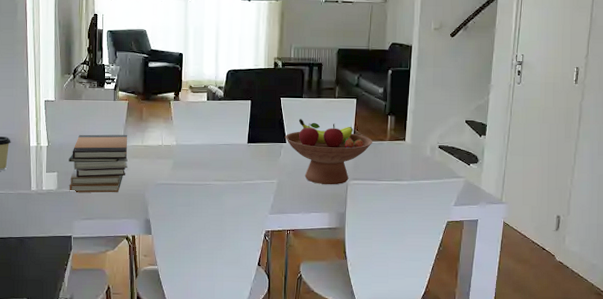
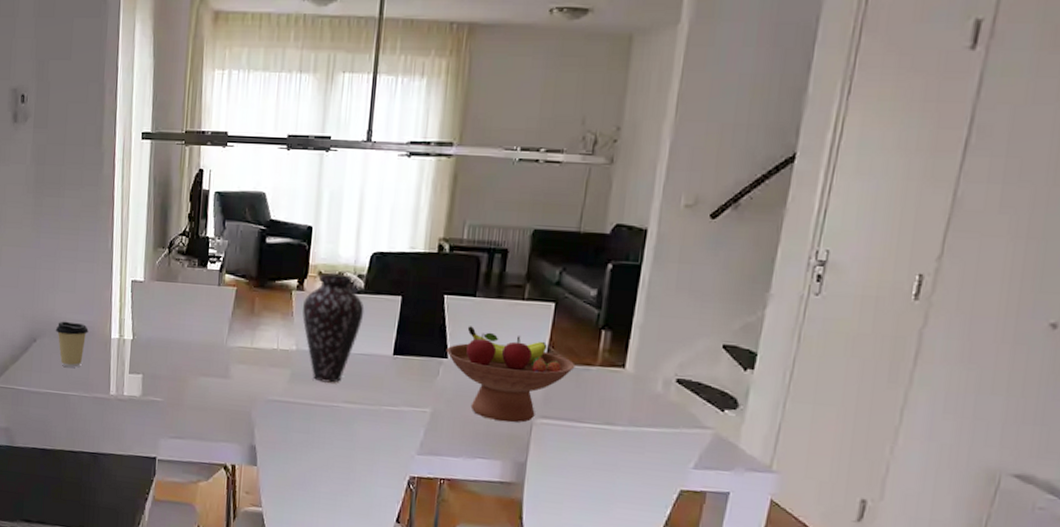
book stack: present [69,134,128,193] -> none [156,327,233,407]
vase: none [179,87,225,167] -> present [302,273,365,383]

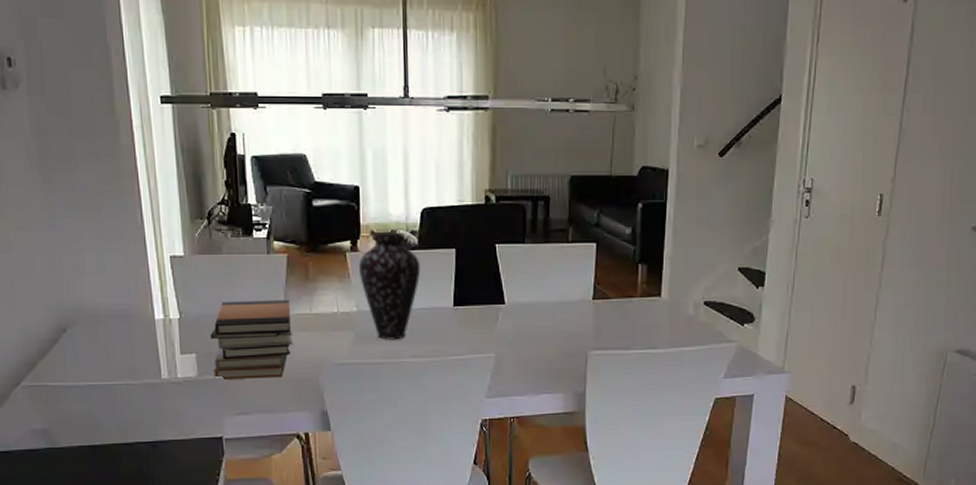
coffee cup: present [55,321,89,368] -> none [87,306,128,356]
book stack: none [156,327,233,407] -> present [210,300,293,379]
fruit bowl: present [446,326,576,423] -> none [503,272,619,358]

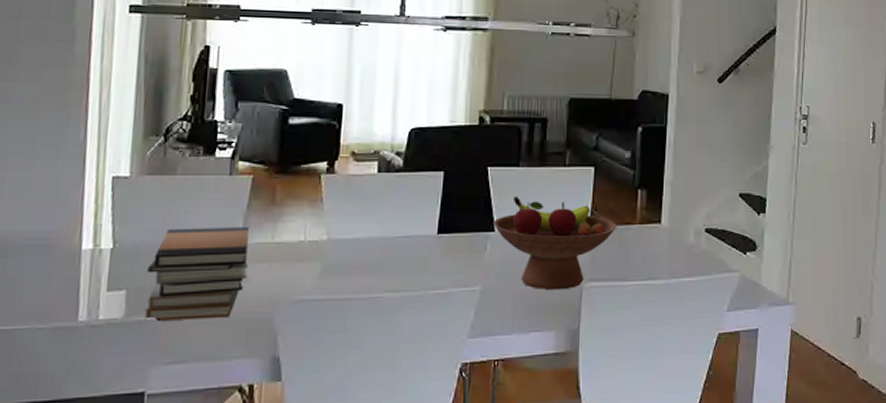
vase: present [359,232,421,340] -> none [334,153,404,272]
fruit bowl: none [503,272,619,358] -> present [492,196,617,291]

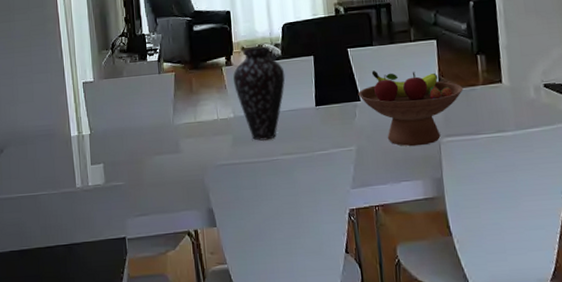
book stack: present [145,227,249,321] -> none [114,112,181,185]
vase: none [334,153,404,272] -> present [233,46,285,141]

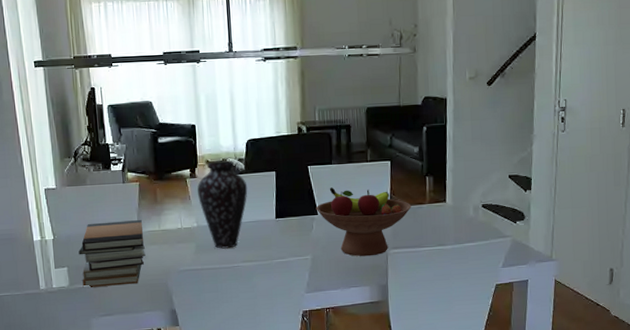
book stack: none [114,112,181,185] -> present [78,220,146,288]

